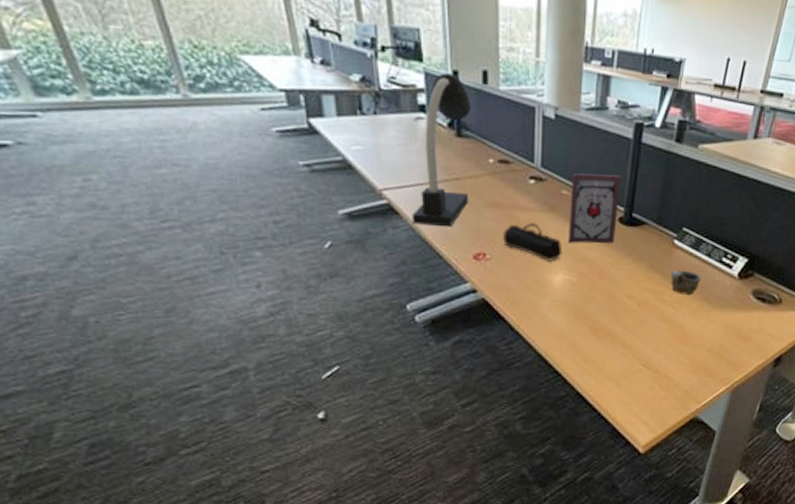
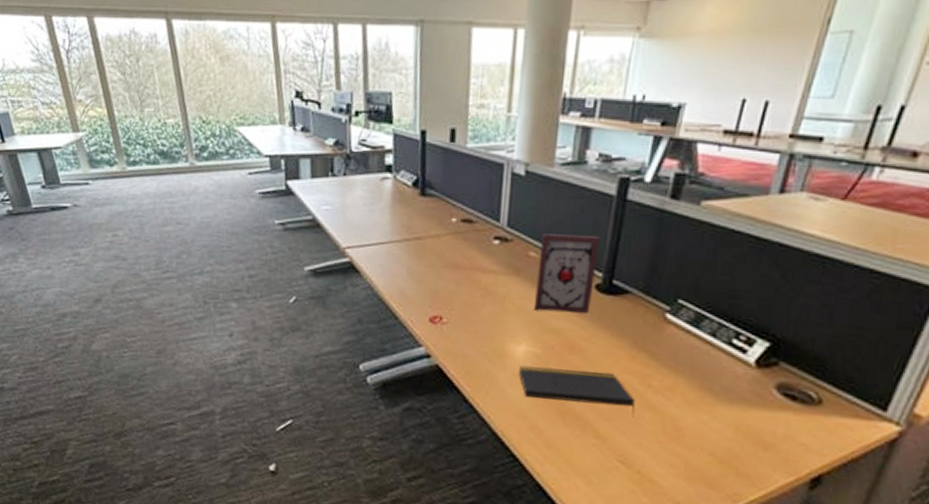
desk lamp: present [411,73,472,227] -> none [371,133,438,288]
pencil case: present [503,223,563,261] -> none [462,286,527,330]
notepad: none [558,292,652,328] -> present [519,365,635,418]
cup: present [670,270,701,296] -> none [660,350,703,383]

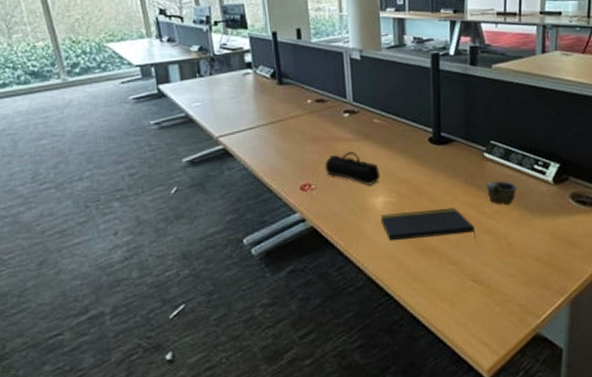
pencil case: none [462,286,527,330] -> present [325,151,381,185]
picture frame: present [534,233,600,315] -> none [381,100,428,166]
cup: none [660,350,703,383] -> present [486,181,517,206]

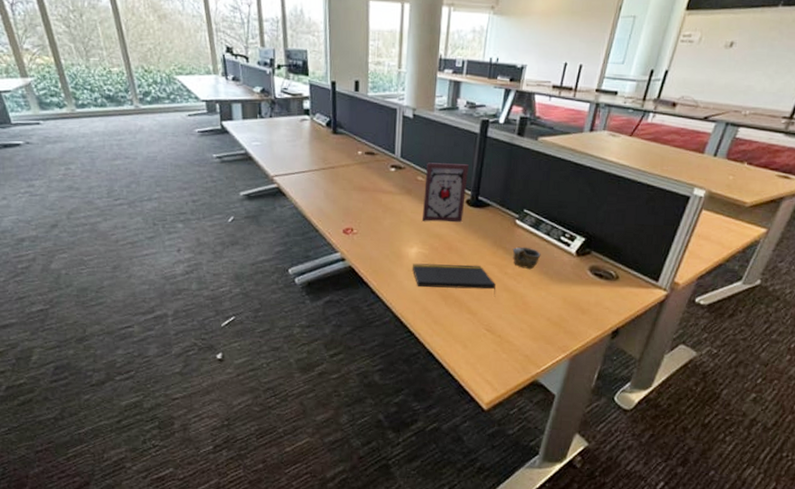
pencil case: present [325,151,381,185] -> none [368,204,417,236]
picture frame: none [381,100,428,166] -> present [423,162,469,223]

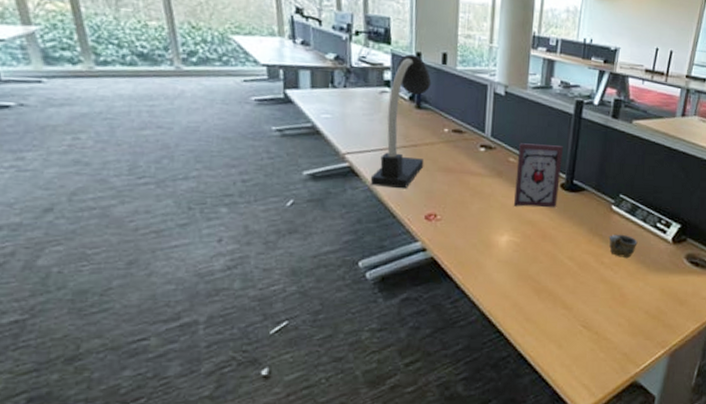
desk lamp: none [295,84,346,207] -> present [370,54,432,189]
notepad: present [413,263,496,297] -> none [503,253,592,289]

